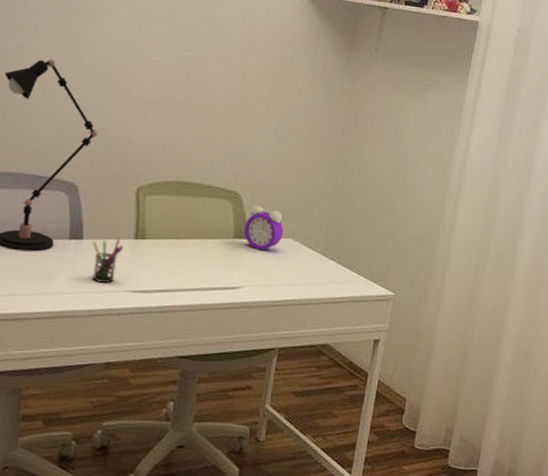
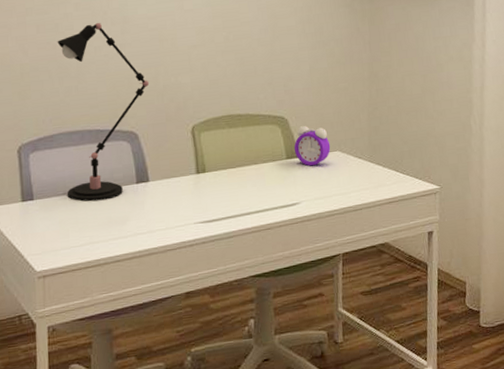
pen holder: present [92,238,124,283] -> none [158,175,188,219]

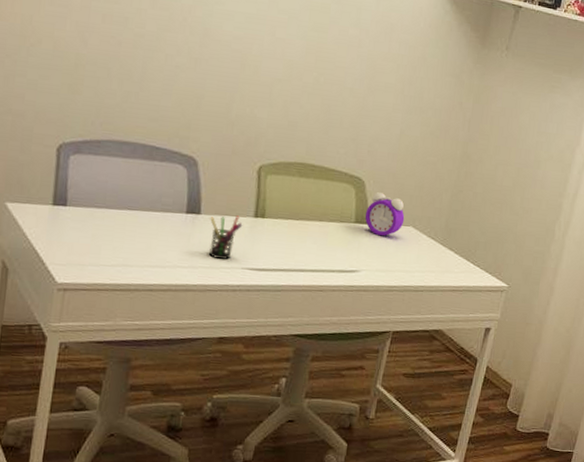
desk lamp: present [57,22,150,202] -> none [106,27,221,224]
pen holder: none [158,175,188,219] -> present [209,215,243,259]

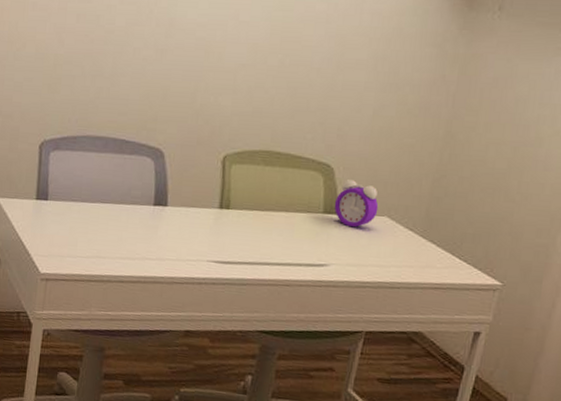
pen holder: present [209,215,243,259] -> none [176,207,208,252]

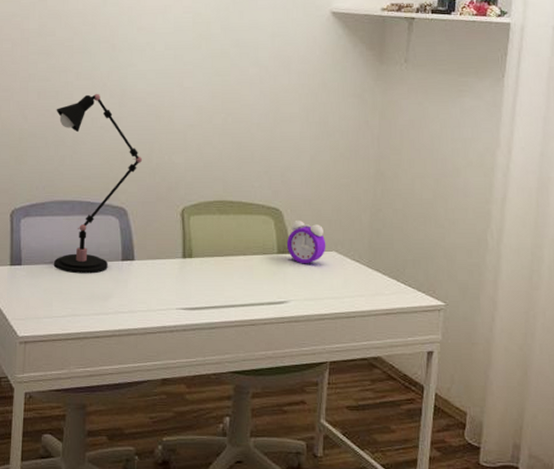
desk lamp: none [82,20,186,216] -> present [54,93,143,274]

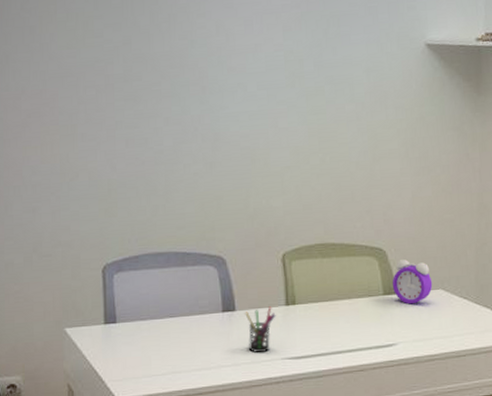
desk lamp: present [54,93,143,274] -> none [146,138,240,329]
pen holder: none [143,258,173,301] -> present [245,306,276,353]

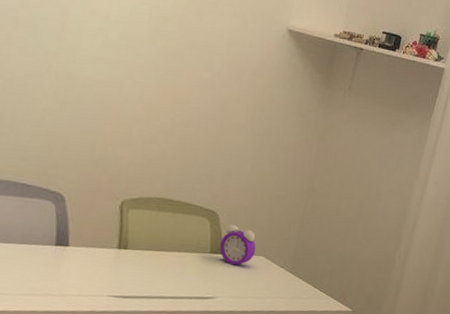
pen holder: present [245,306,276,353] -> none [77,247,107,288]

